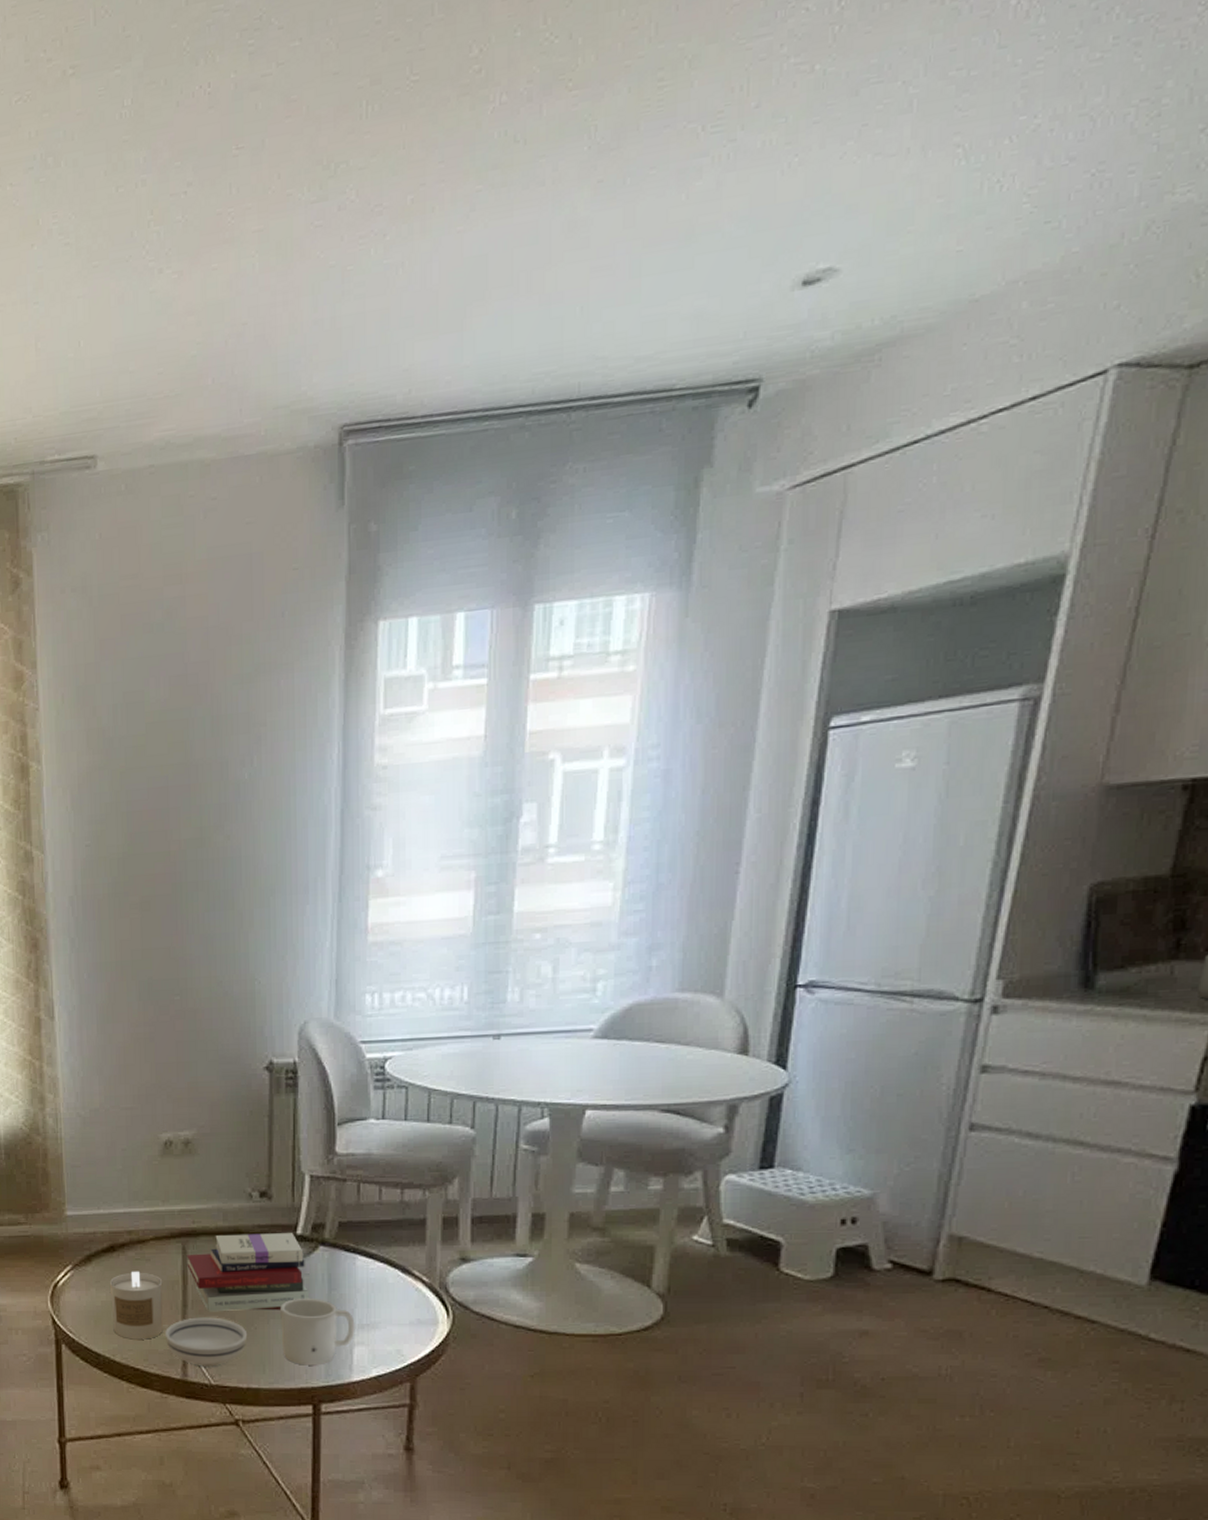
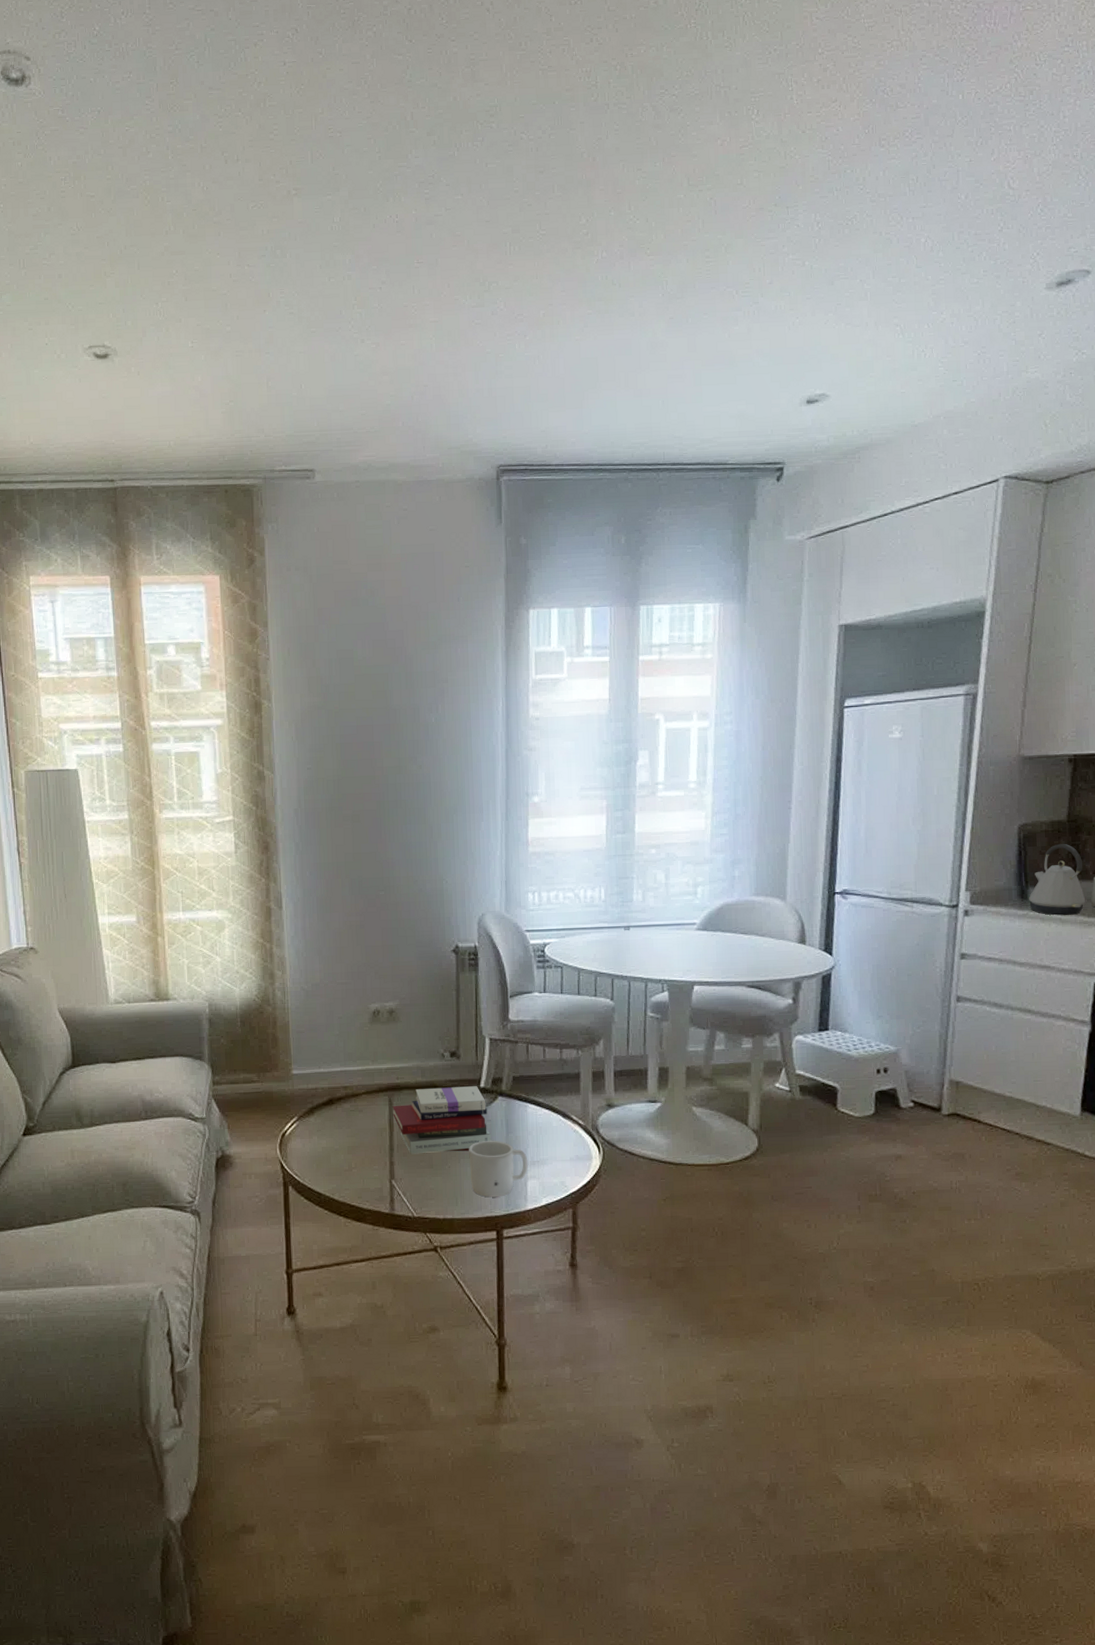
candle: present [109,1271,164,1340] -> none [329,1120,374,1180]
bowl: present [165,1317,248,1367] -> none [376,1159,443,1201]
kettle: none [1095,908,1191,1011] -> present [1028,843,1086,916]

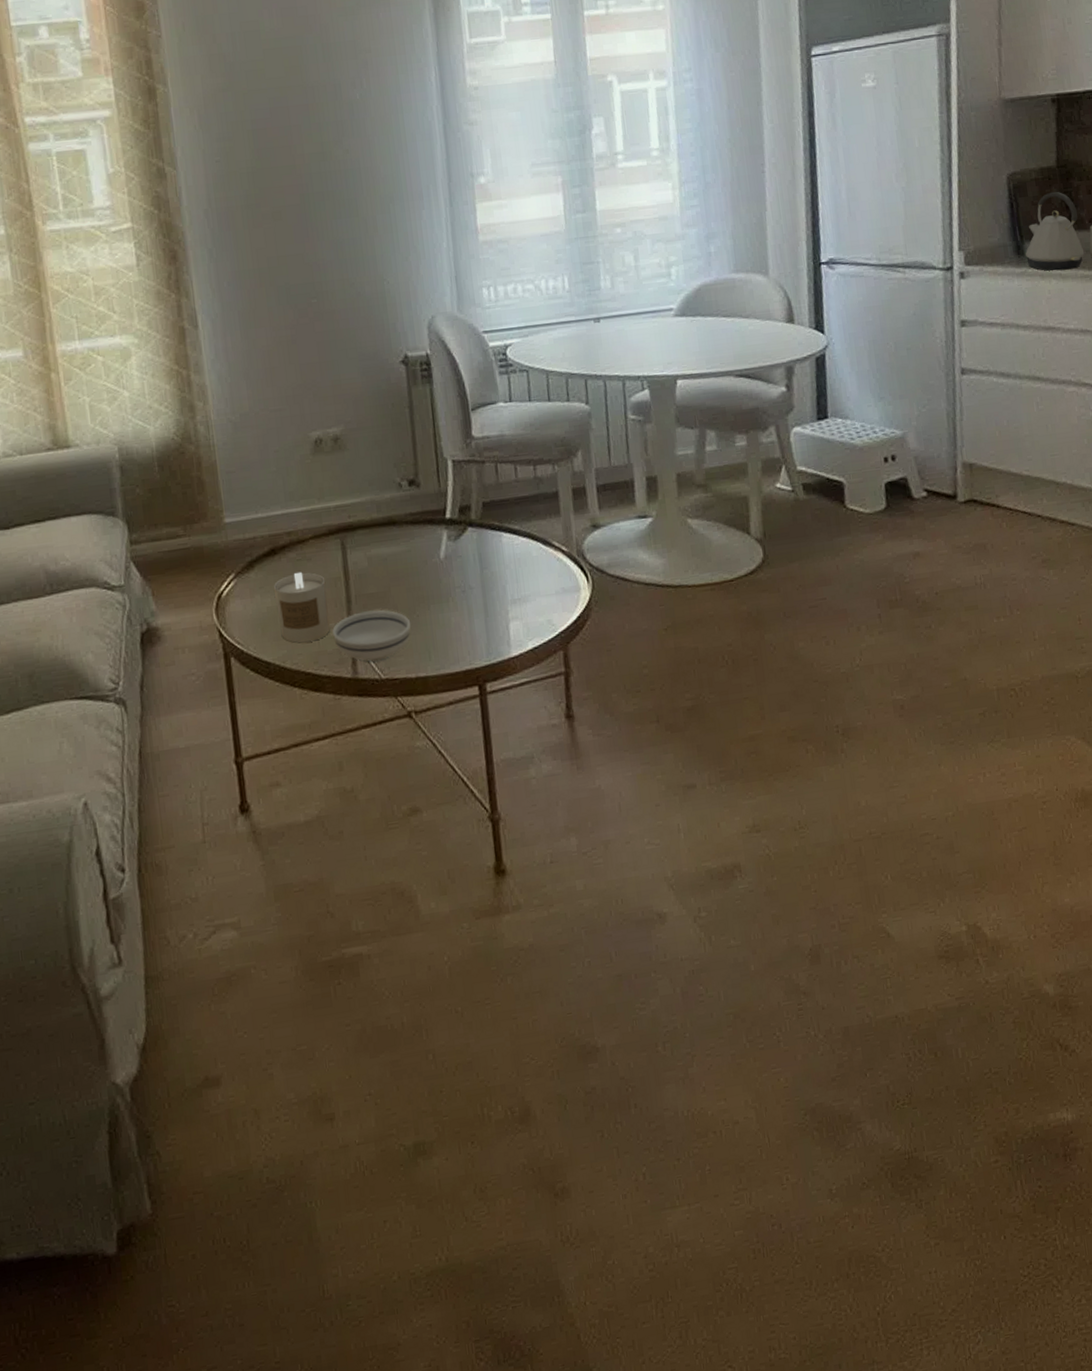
candle: none [329,1120,374,1180] -> present [273,571,330,644]
bowl: none [376,1159,443,1201] -> present [332,610,411,662]
books: present [392,1086,492,1154] -> none [346,517,465,605]
mug: present [469,1140,528,1198] -> none [438,579,509,647]

